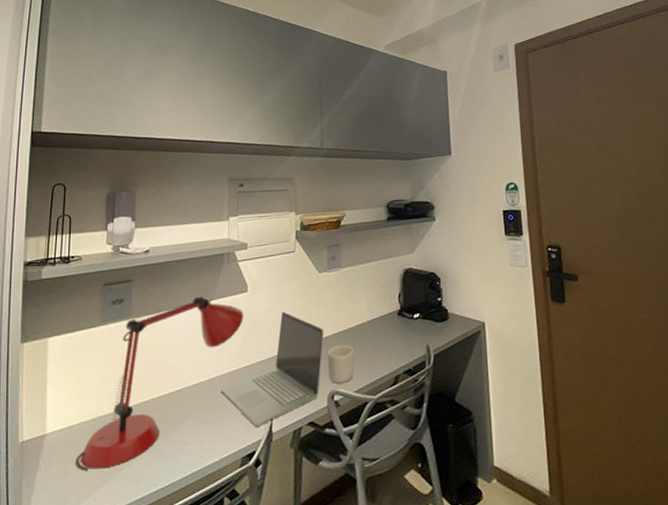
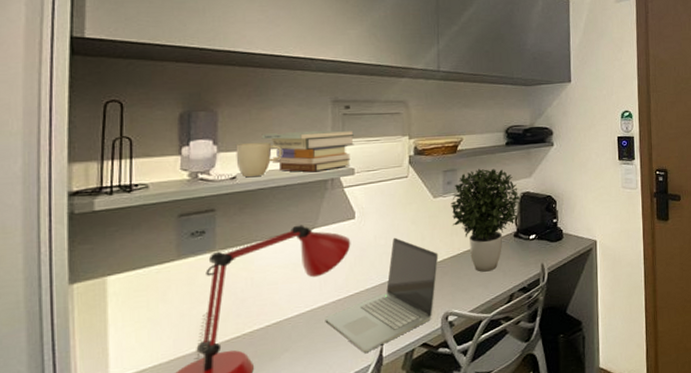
mug: none [149,218,186,251] -> present [235,142,282,178]
books: none [170,207,247,247] -> present [261,130,354,173]
mug: present [328,345,354,383] -> none [442,268,469,305]
potted plant: none [335,243,404,351] -> present [451,168,521,272]

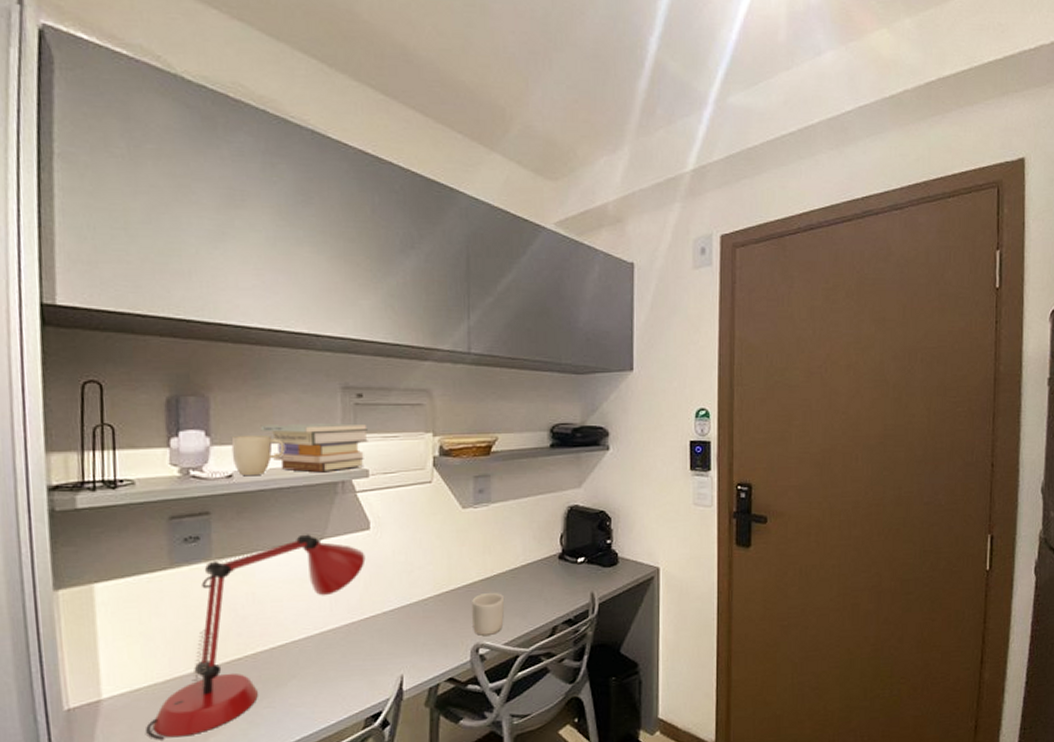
laptop: present [325,237,439,353] -> none [336,553,468,685]
mug: none [442,268,469,305] -> present [472,593,504,635]
potted plant: present [451,168,521,272] -> none [483,474,568,599]

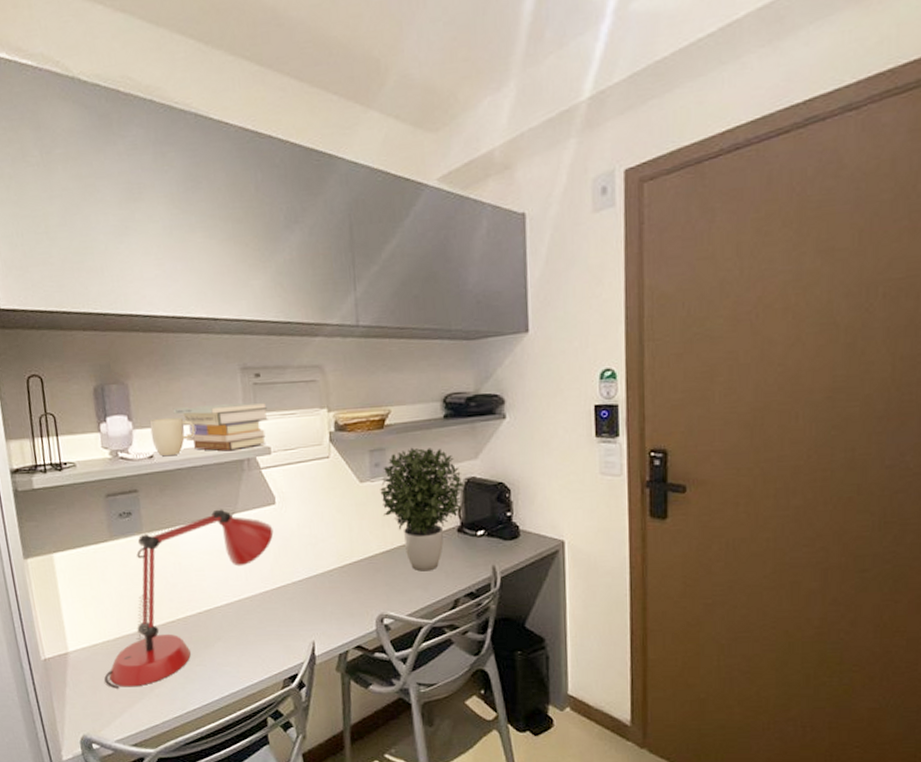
mug: present [472,593,504,635] -> none [374,565,406,606]
potted plant: none [483,474,568,599] -> present [380,447,465,572]

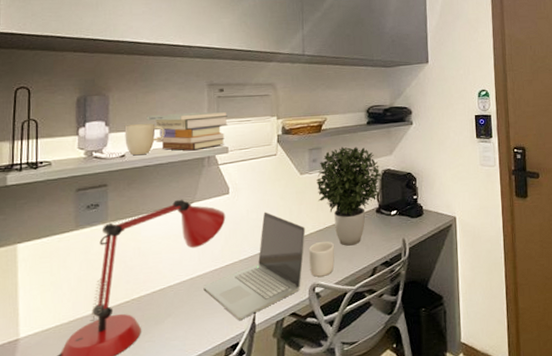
laptop: none [253,526,370,649] -> present [203,212,306,320]
mug: none [374,565,406,606] -> present [309,242,335,277]

